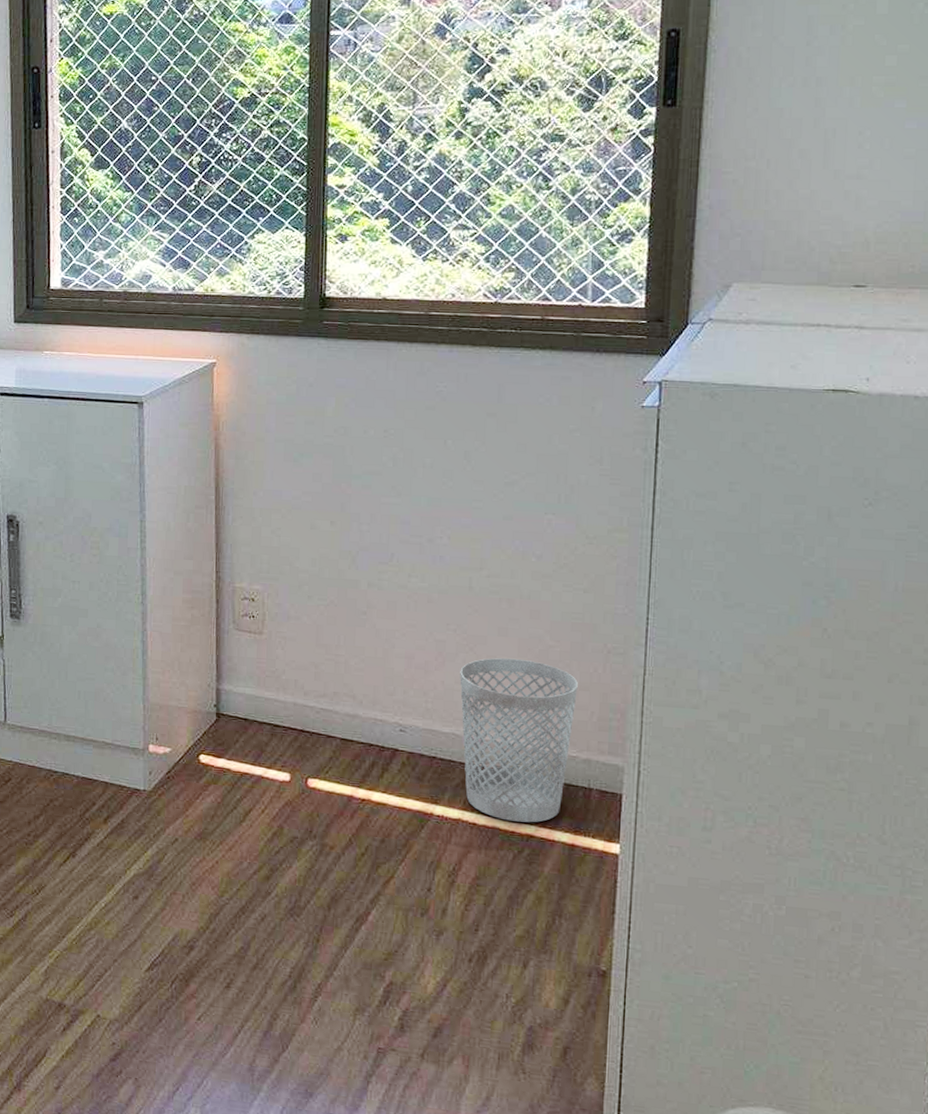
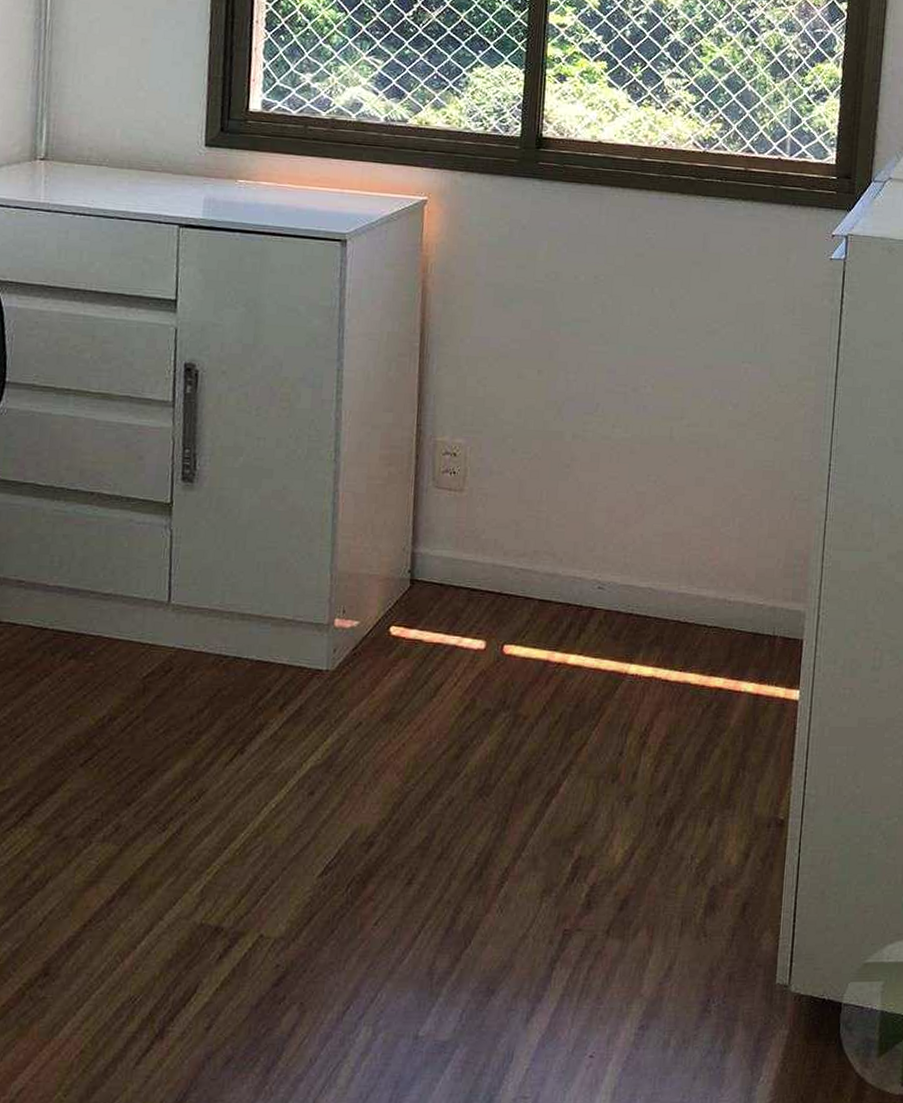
wastebasket: present [460,658,578,823] -> none [658,508,767,675]

